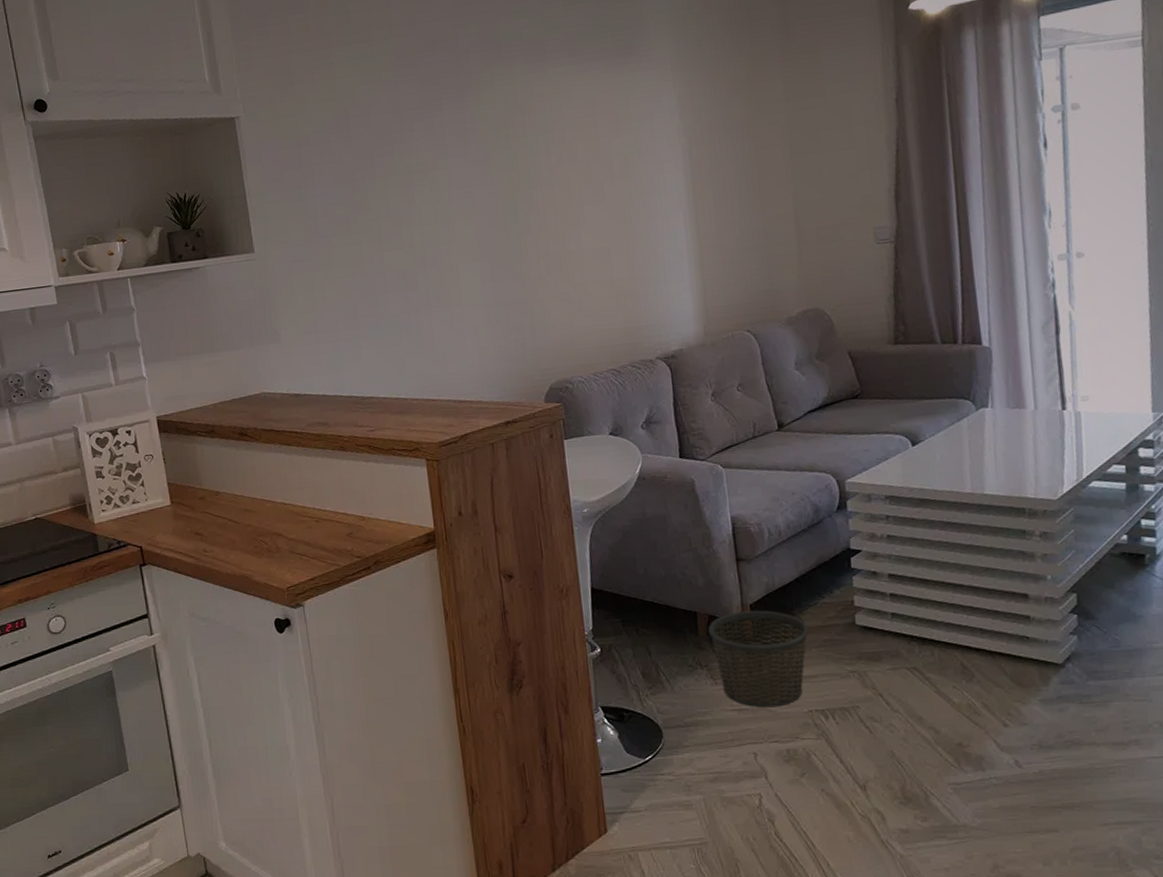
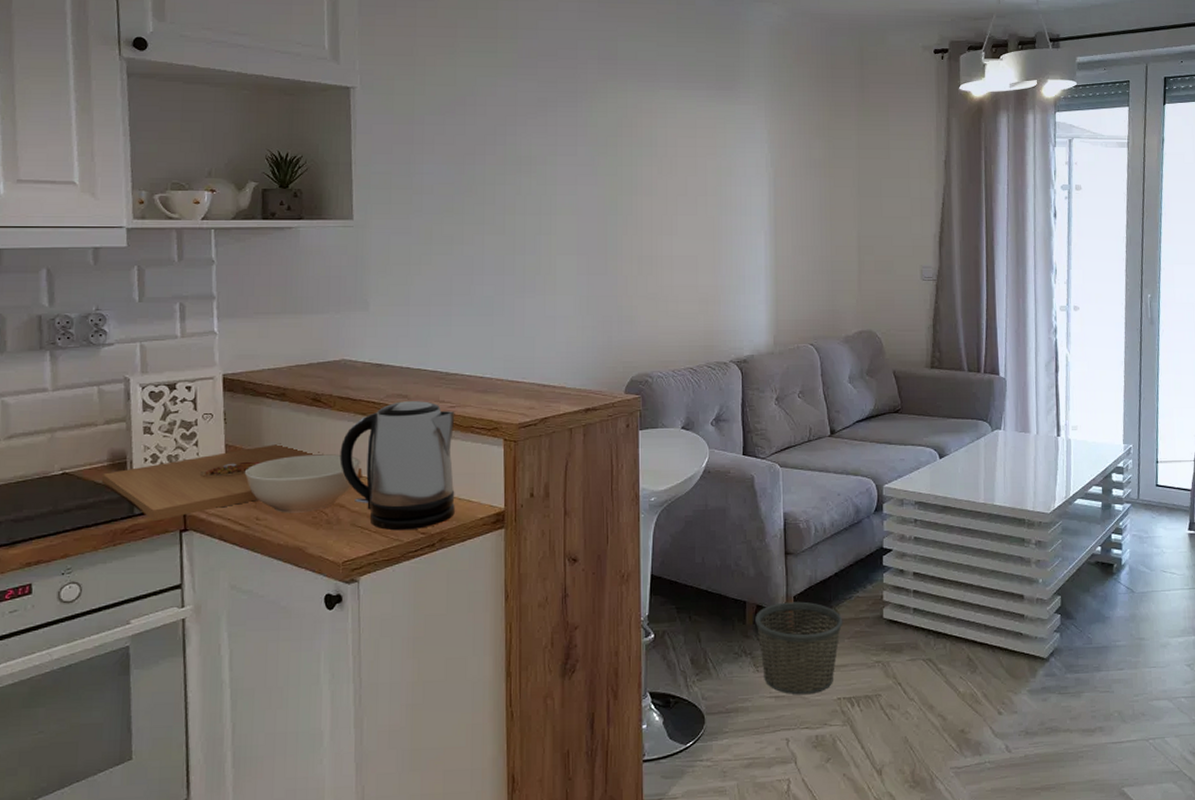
platter: none [67,478,295,558] -> present [101,443,362,522]
bowl: none [187,485,292,544] -> present [244,454,361,513]
kettle: none [271,427,387,556] -> present [339,401,456,531]

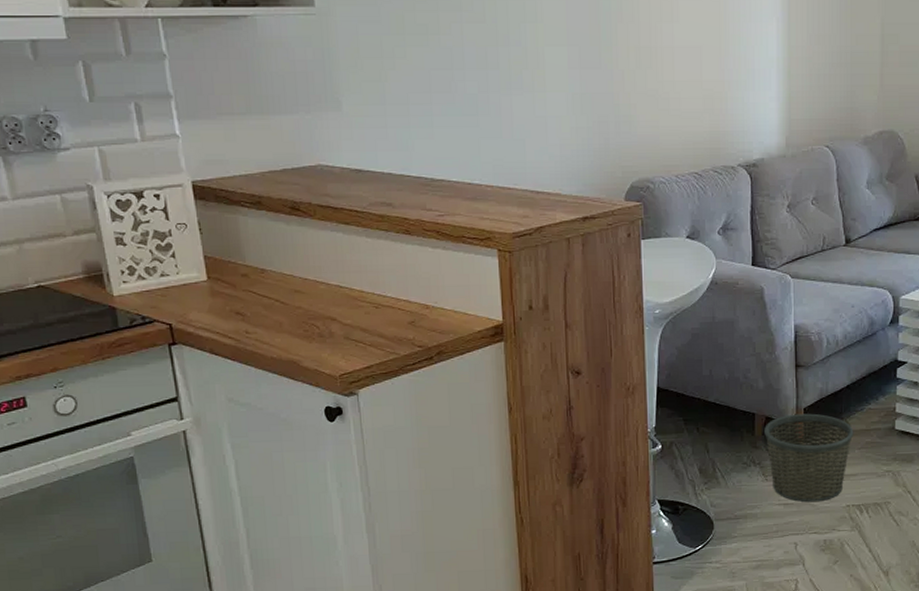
platter: present [101,443,362,522] -> none [79,254,352,335]
bowl: present [244,454,361,513] -> none [227,266,349,326]
kettle: present [339,401,456,531] -> none [325,209,452,344]

